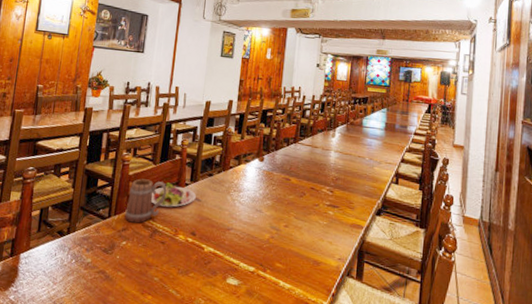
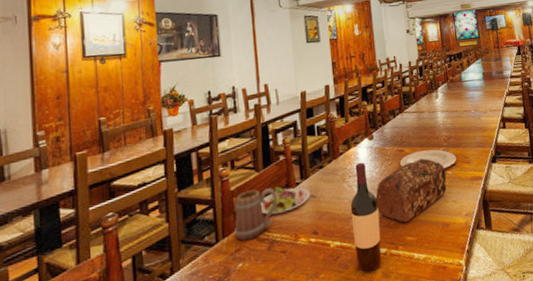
wine bottle: none [225,180,256,285] -> present [350,162,382,272]
bread loaf: none [254,192,328,250] -> present [375,158,447,224]
plate: none [283,184,341,208] -> present [399,149,456,169]

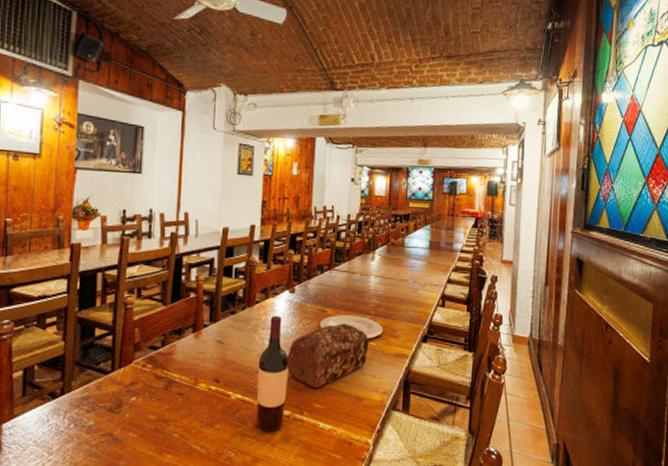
beer mug: present [234,188,278,241] -> none [132,323,182,375]
salad plate: present [260,187,310,214] -> none [163,325,217,353]

